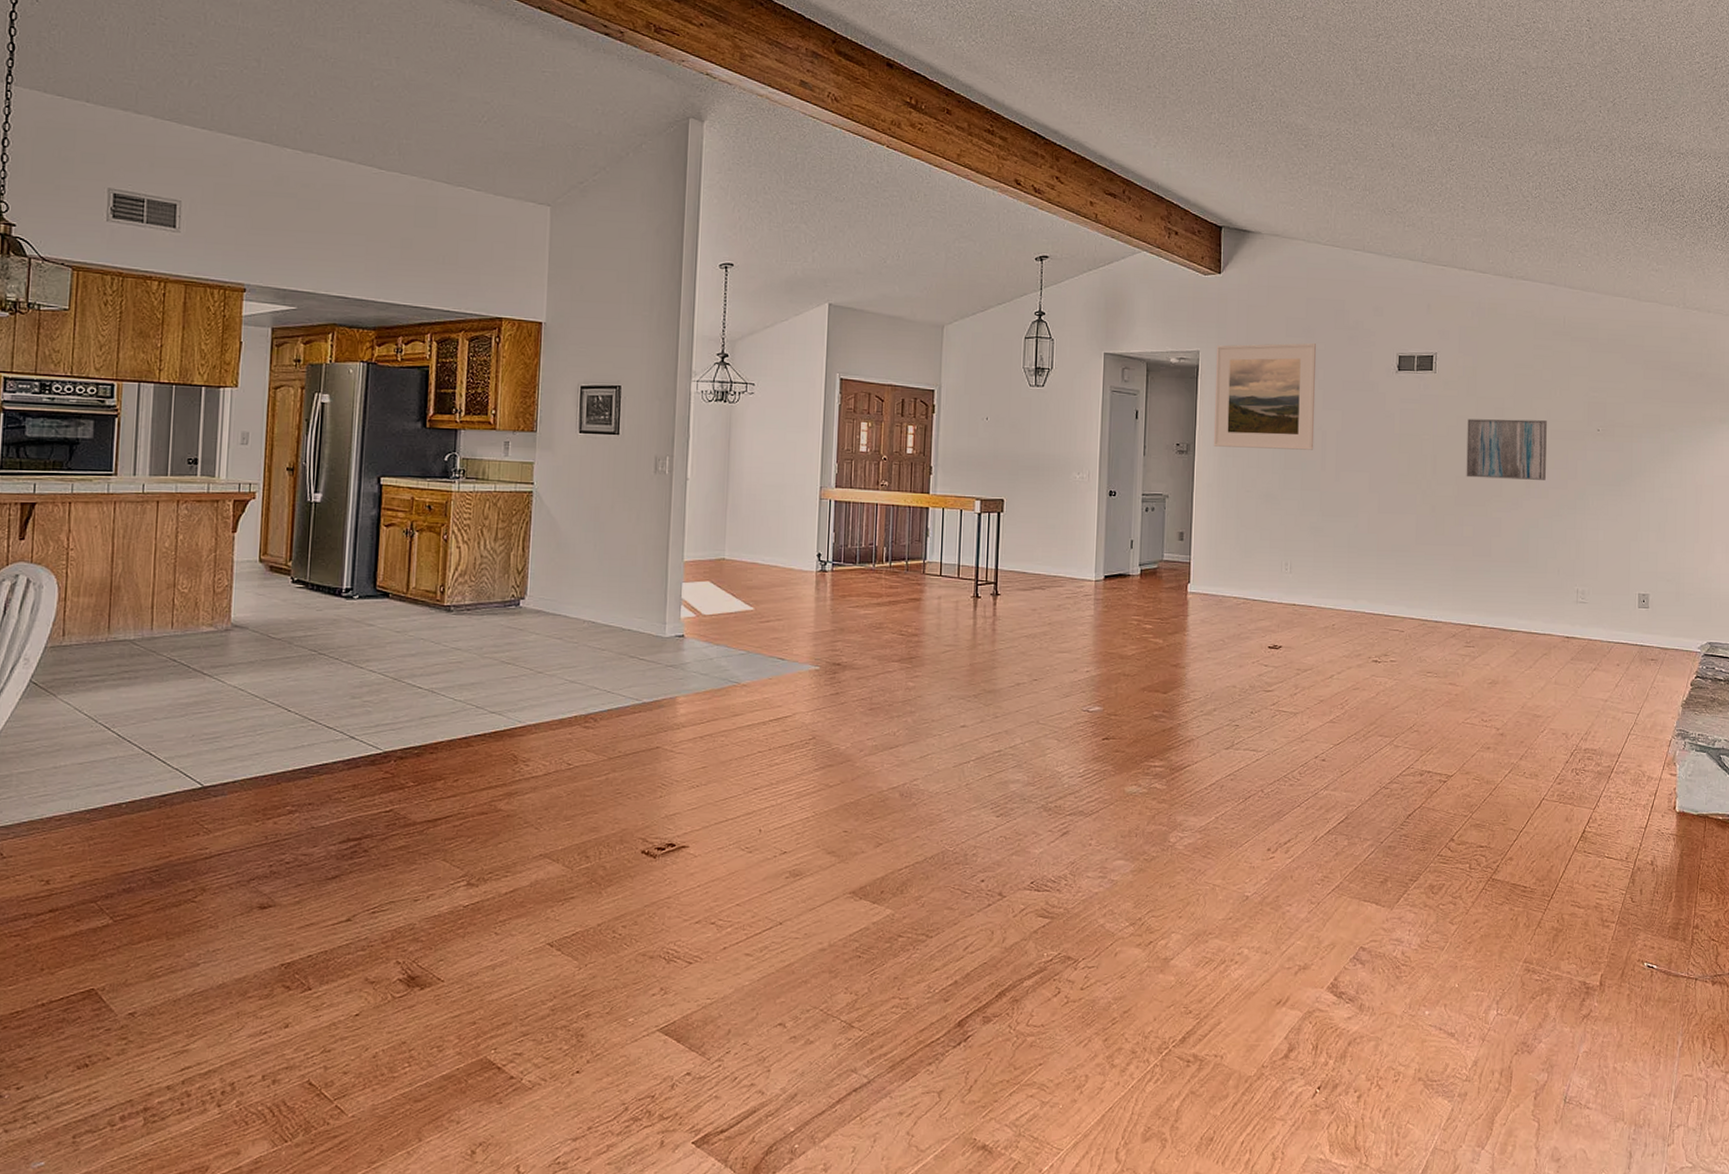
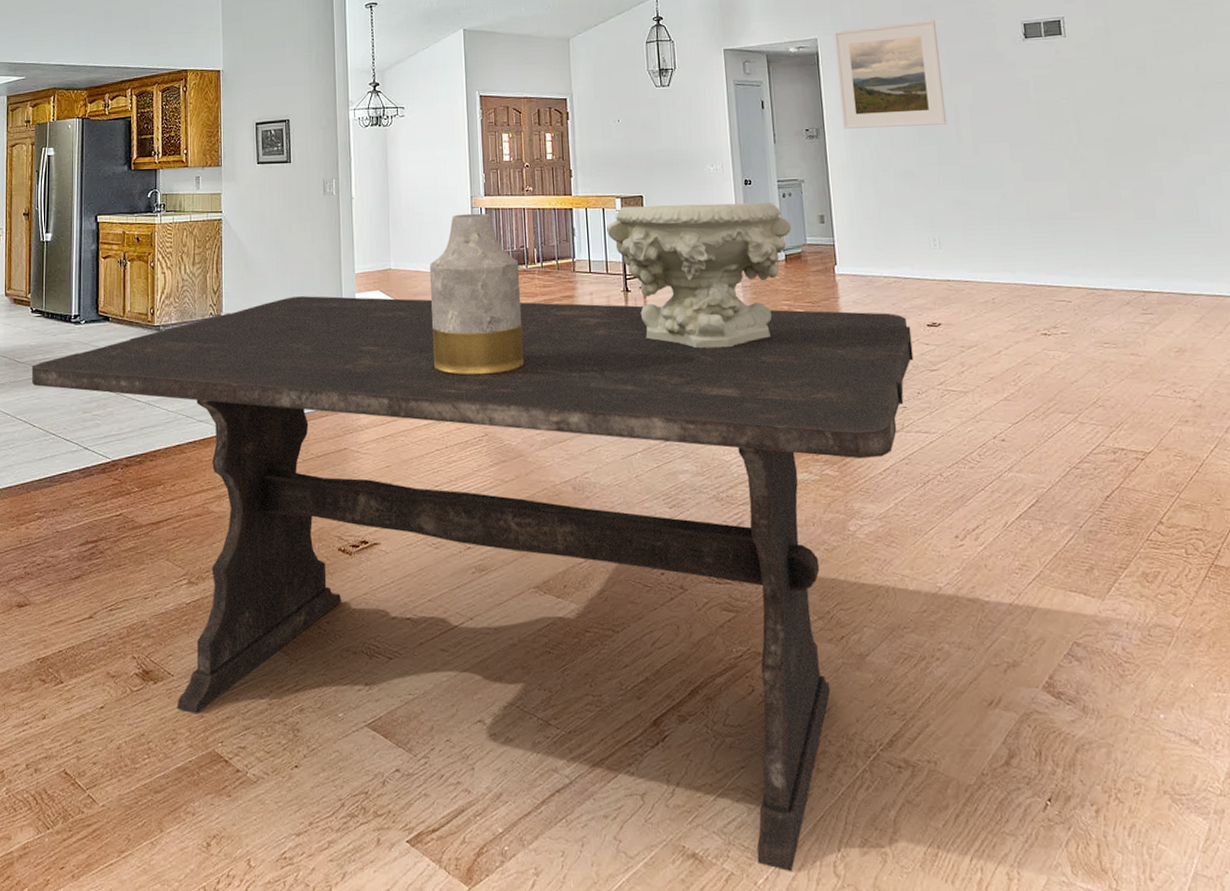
dining table: none [288,582,1253,1158] -> present [31,296,914,871]
vase: none [764,505,866,678] -> present [429,213,525,377]
decorative bowl: none [963,509,1151,660] -> present [607,202,792,349]
wall art: present [1466,419,1547,480] -> none [1107,74,1205,139]

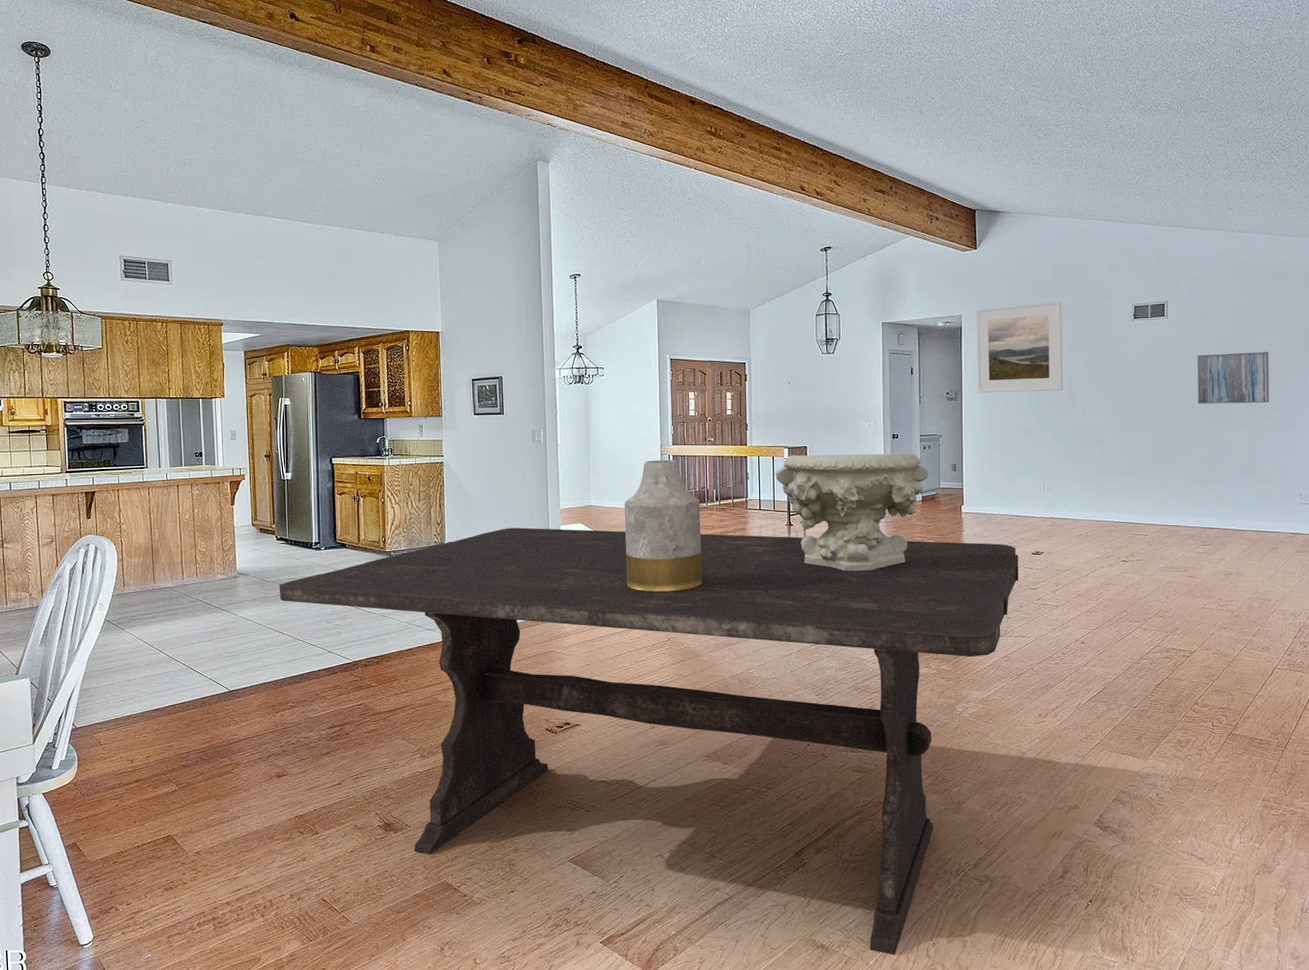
wall art: none [1107,74,1205,139] -> present [1197,352,1269,404]

